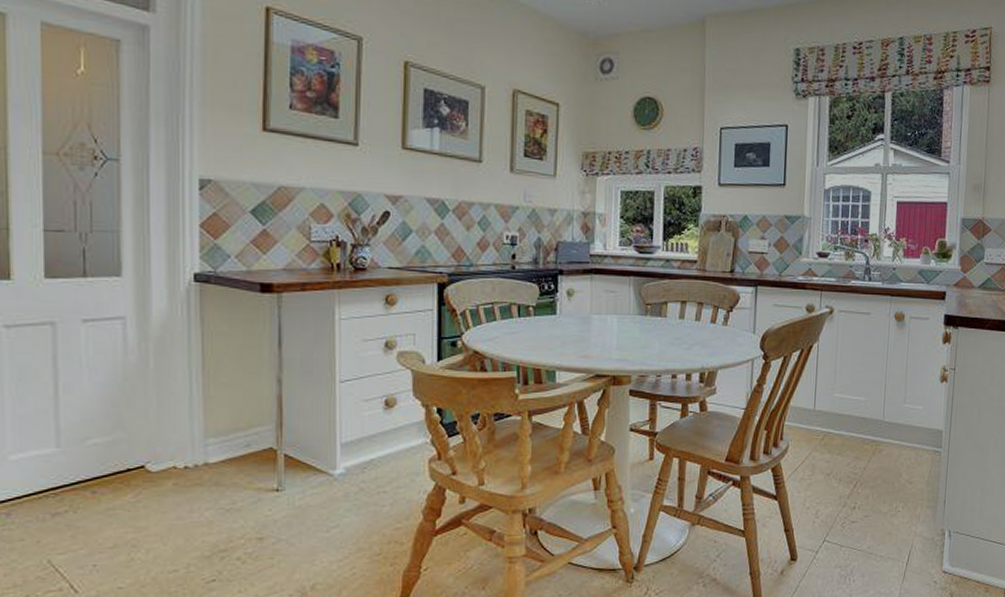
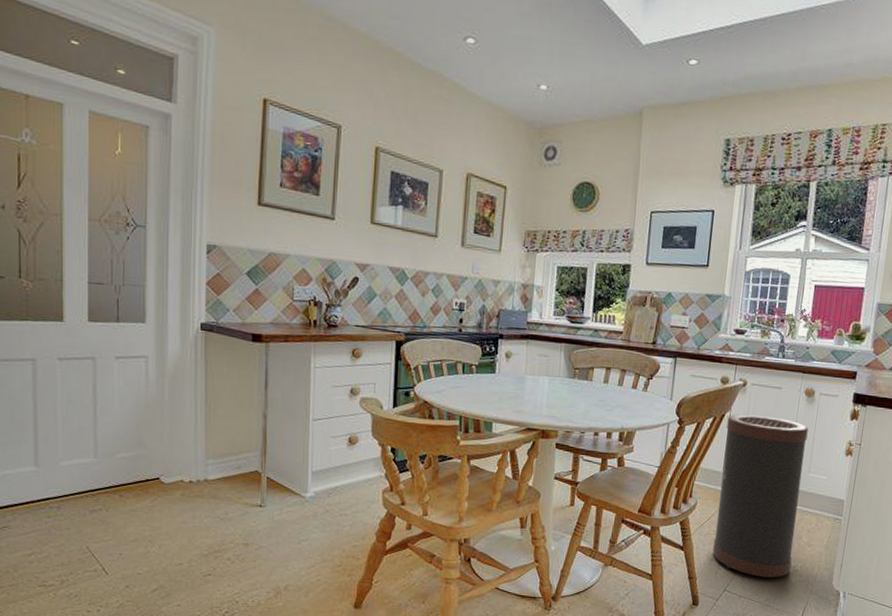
trash can: none [808,345,901,522] -> present [712,414,809,578]

